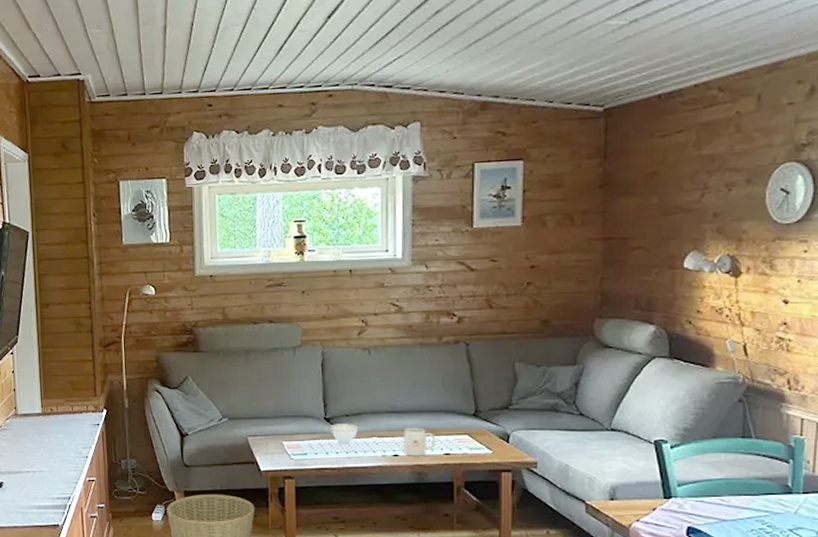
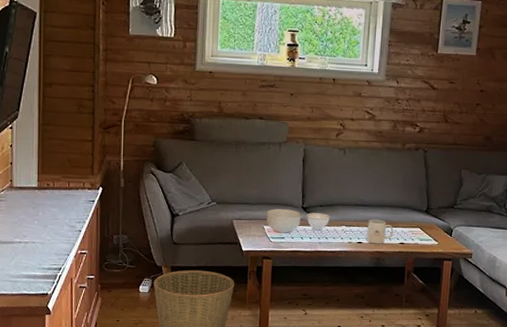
bowl: none [284,422,326,449] -> present [266,209,302,233]

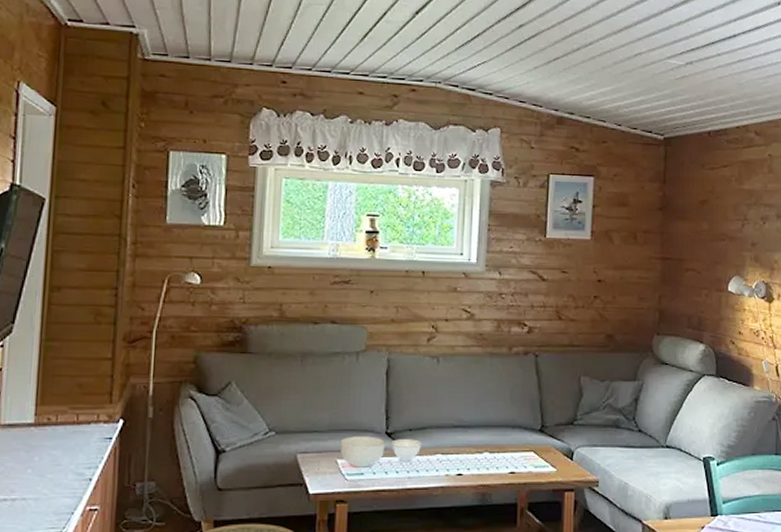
mug: present [366,219,394,244] -> none [468,443,501,475]

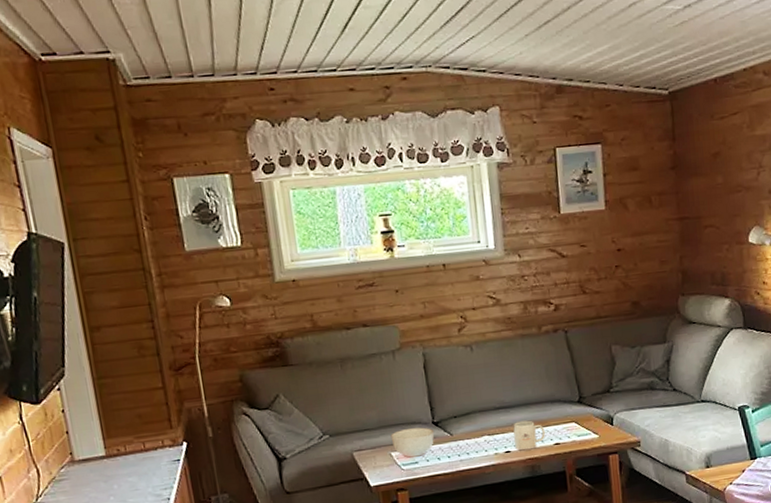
bowl: present [392,439,422,462] -> none [439,425,469,447]
mug: none [468,443,501,475] -> present [513,420,545,451]

